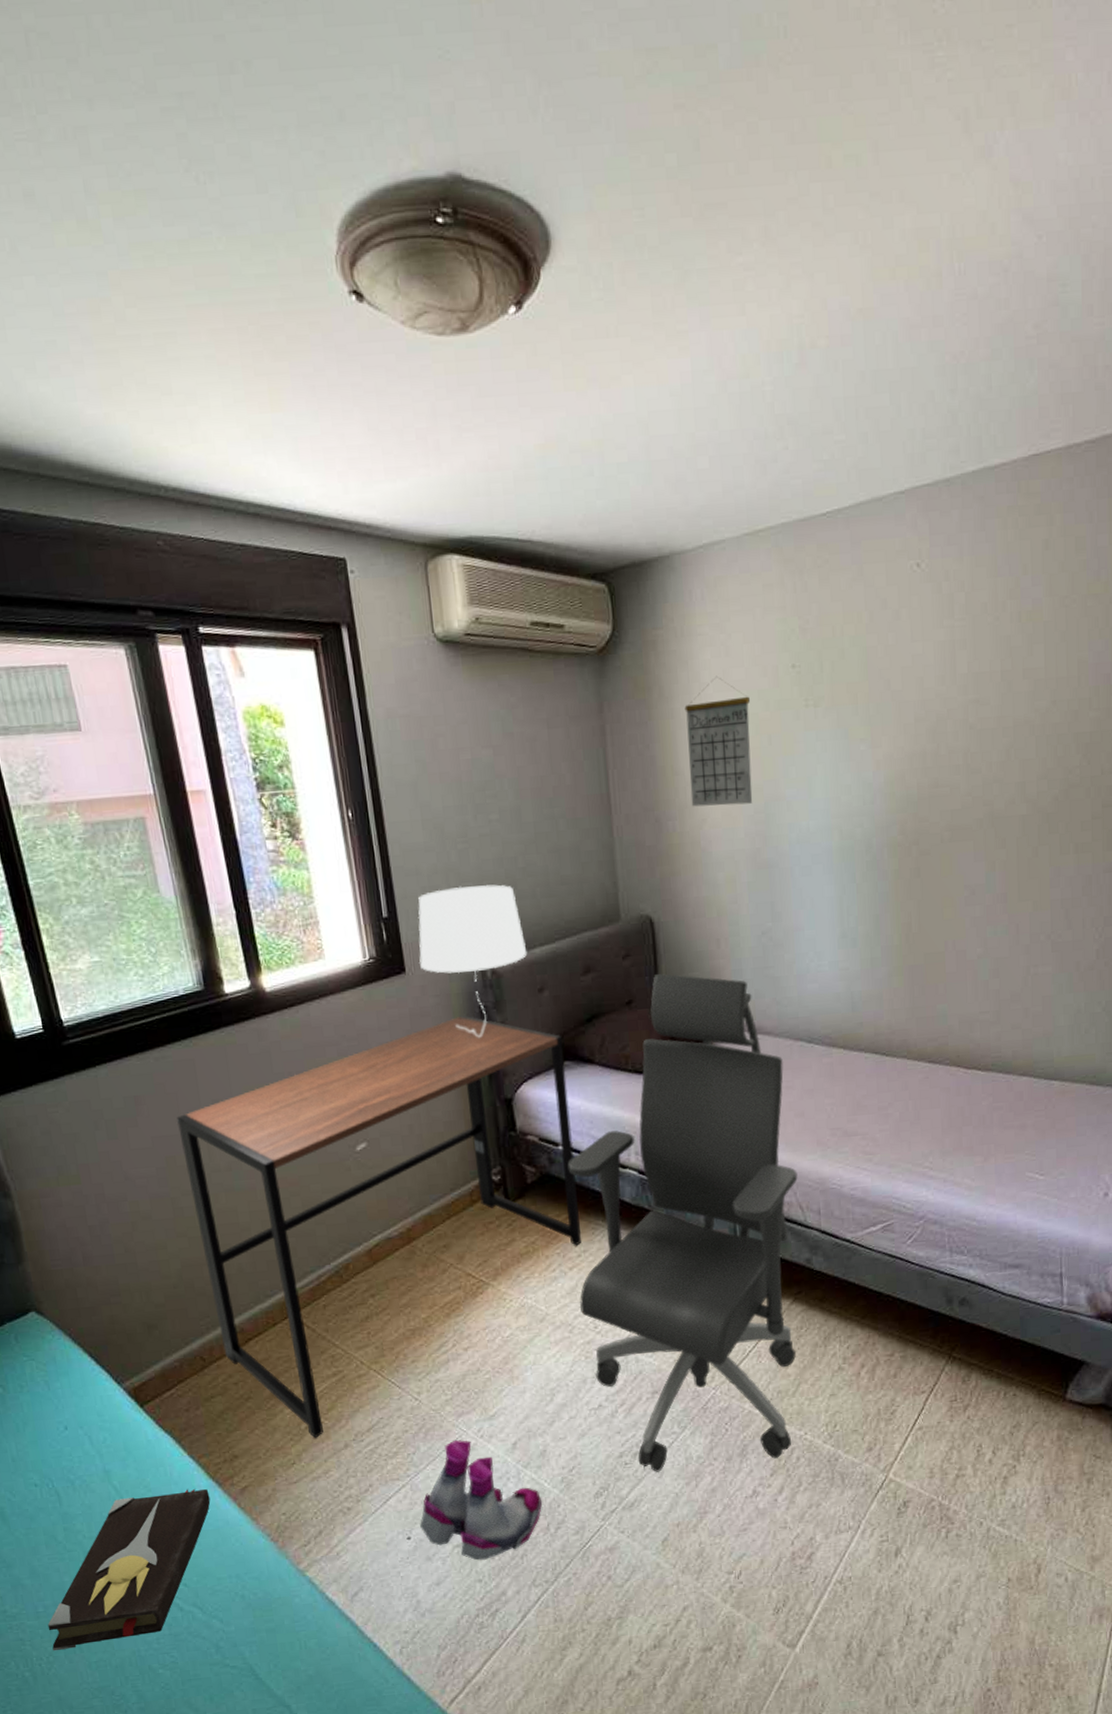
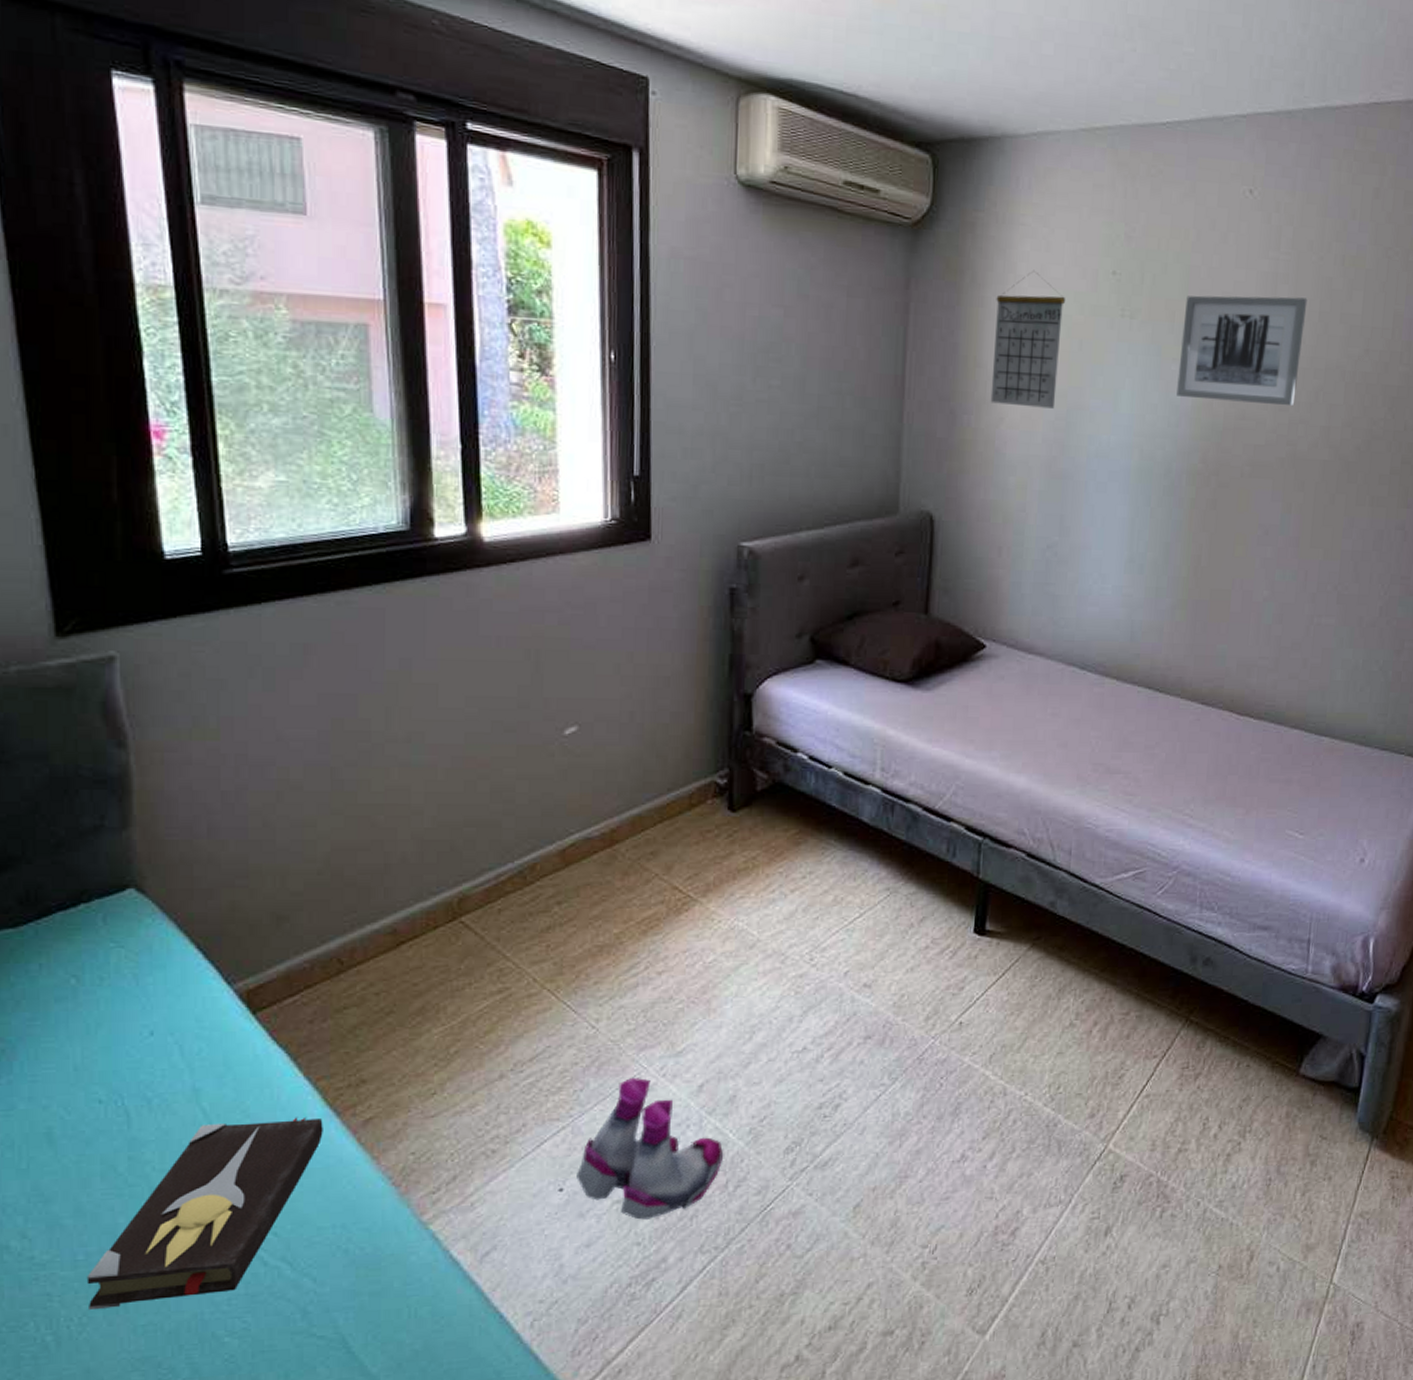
desk: present [177,1015,581,1438] -> none [353,595,818,1065]
table lamp: present [418,884,528,1038] -> none [669,452,792,623]
office chair: present [569,973,798,1472] -> none [796,575,1053,1128]
wall art: none [866,660,988,774] -> present [1176,295,1308,407]

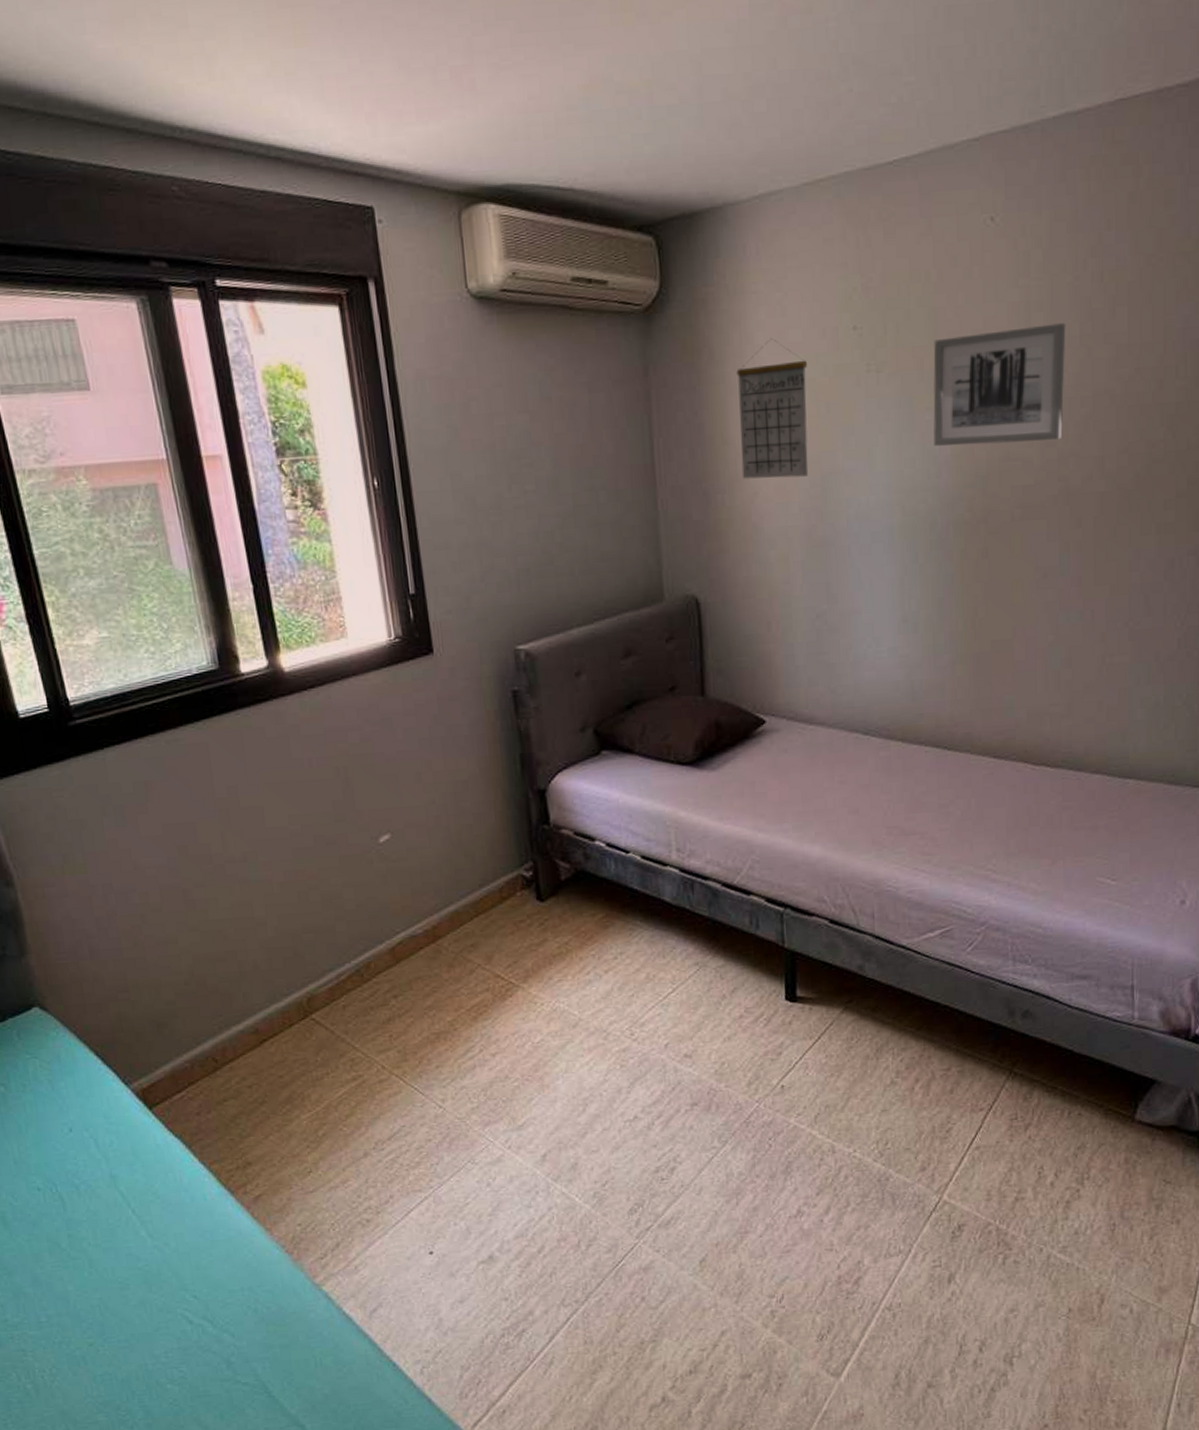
hardback book: present [86,1116,323,1311] -> none [50,1196,222,1363]
boots: present [576,1077,723,1220] -> none [443,1150,573,1278]

